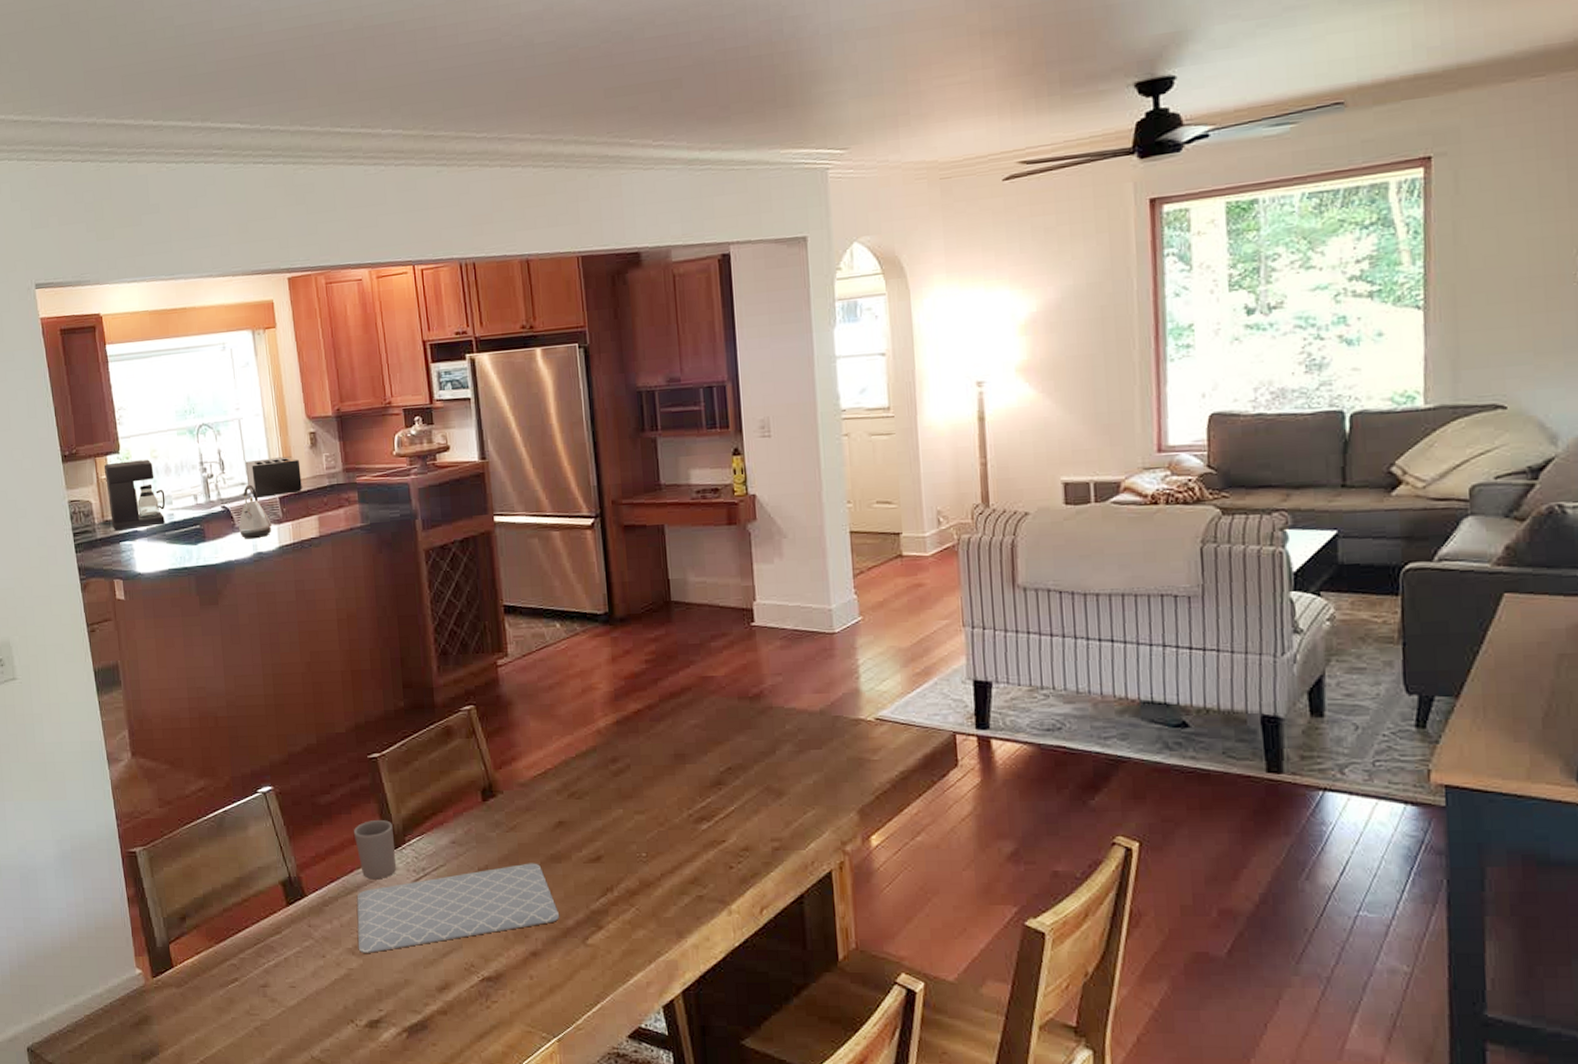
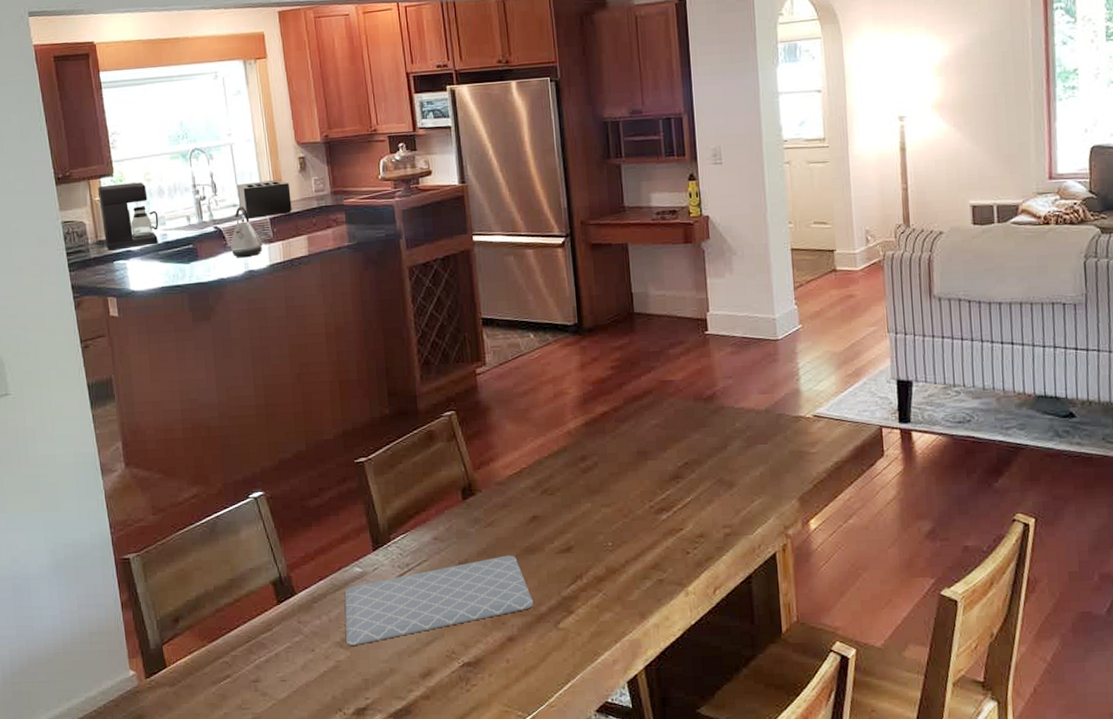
mug: present [354,819,397,880] -> none [342,519,383,576]

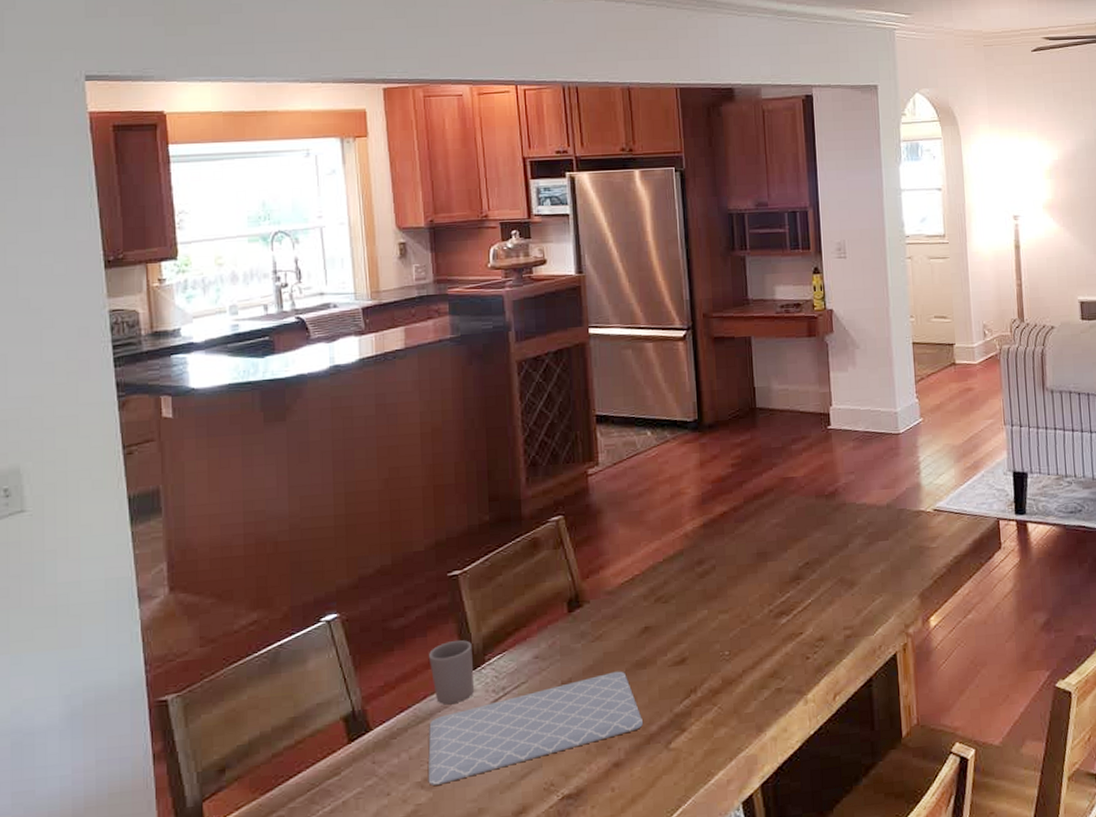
coffee maker: present [97,182,159,251] -> none [156,267,230,343]
kettle: present [230,206,263,258] -> none [313,294,352,352]
toaster: present [237,180,292,219] -> none [325,266,388,308]
mug: none [342,519,383,576] -> present [429,640,475,705]

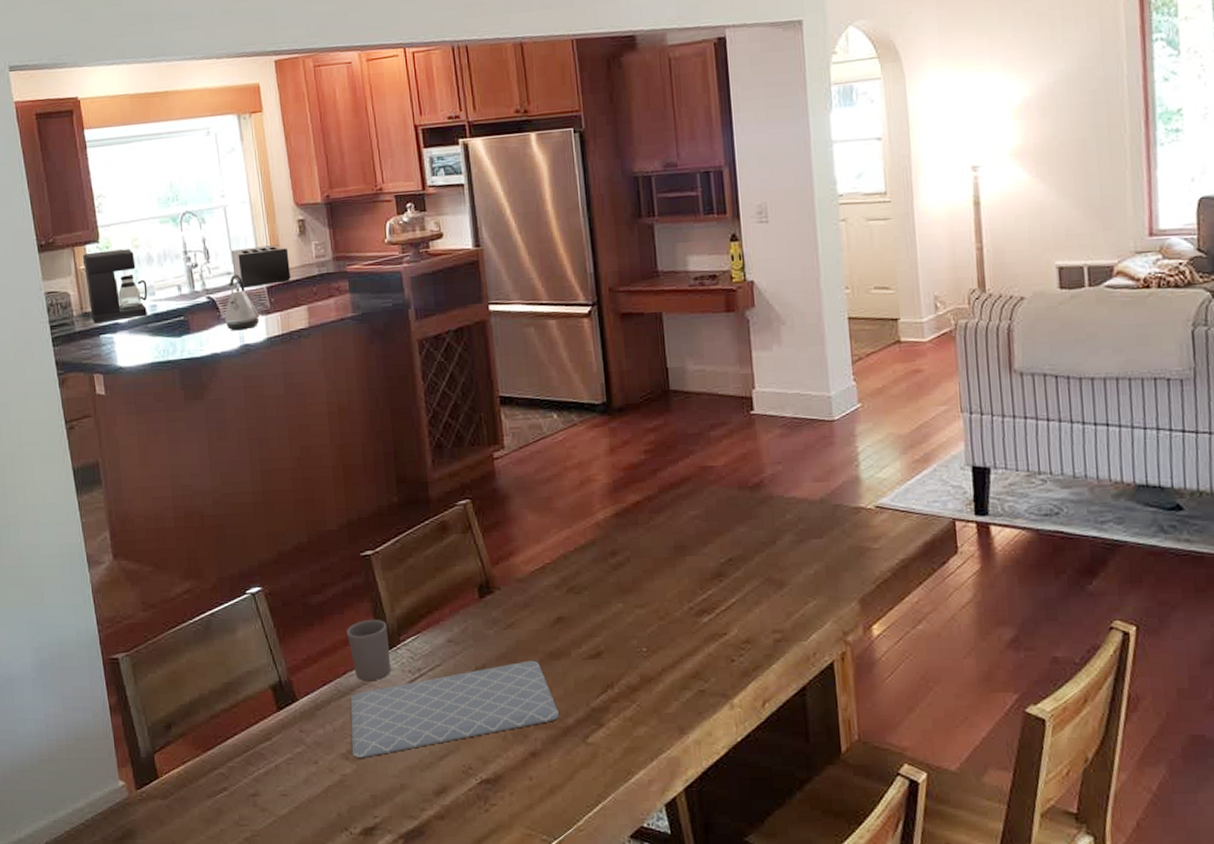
coffee maker: none [156,267,230,343] -> present [82,249,148,324]
kettle: none [313,294,352,352] -> present [224,274,260,331]
toaster: none [325,266,388,308] -> present [231,245,291,288]

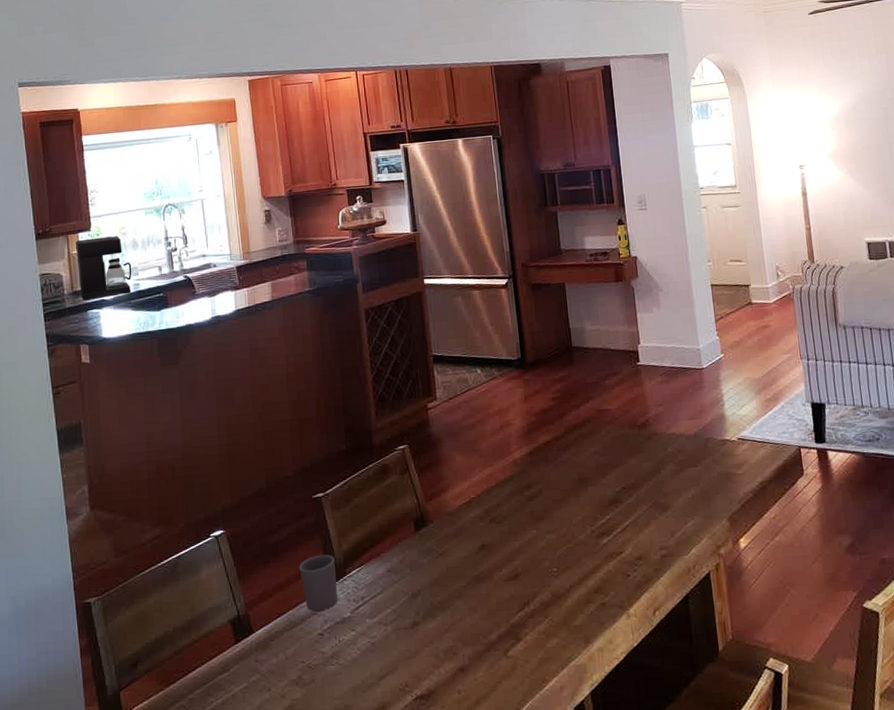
kettle: present [224,274,260,331] -> none [198,256,229,305]
toaster: present [231,245,291,288] -> none [206,231,257,268]
placemat: present [350,660,560,758] -> none [301,584,484,683]

